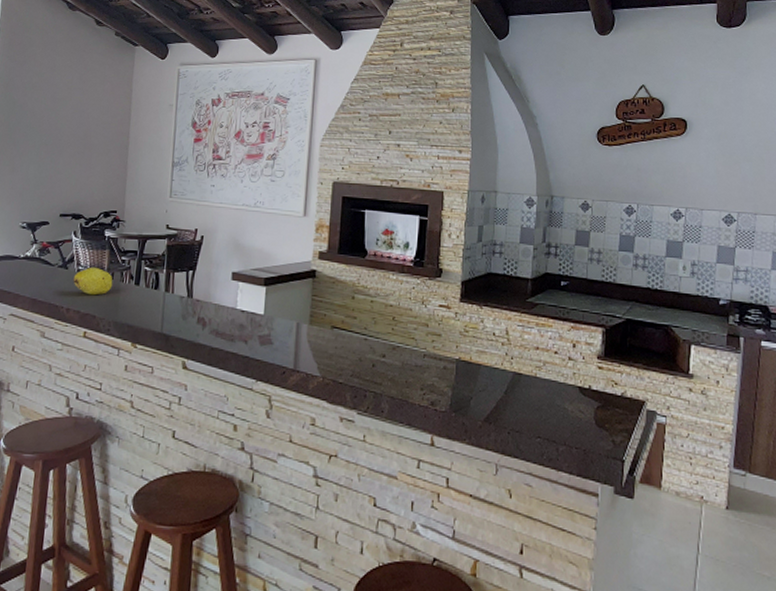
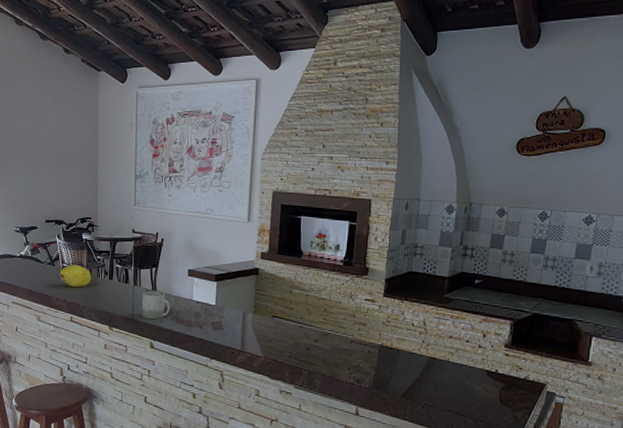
cup: none [173,298,209,333] -> present [141,291,170,320]

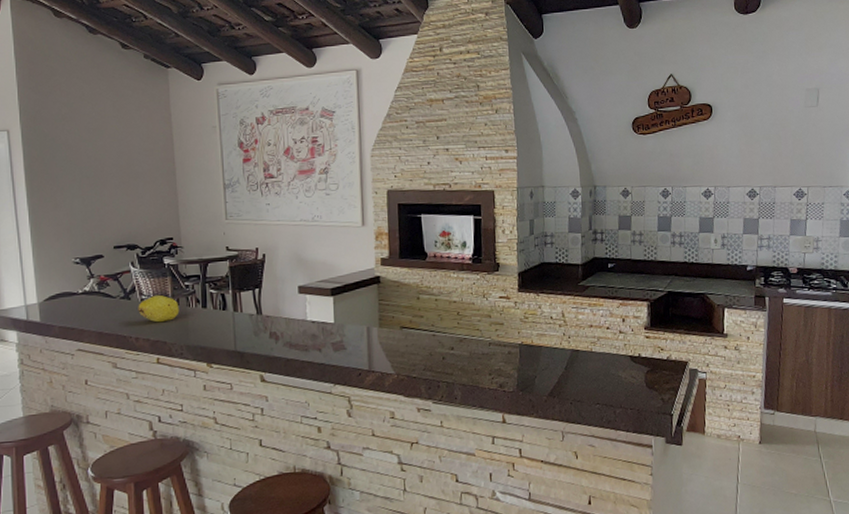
cup: present [141,291,170,320] -> none [245,315,281,349]

